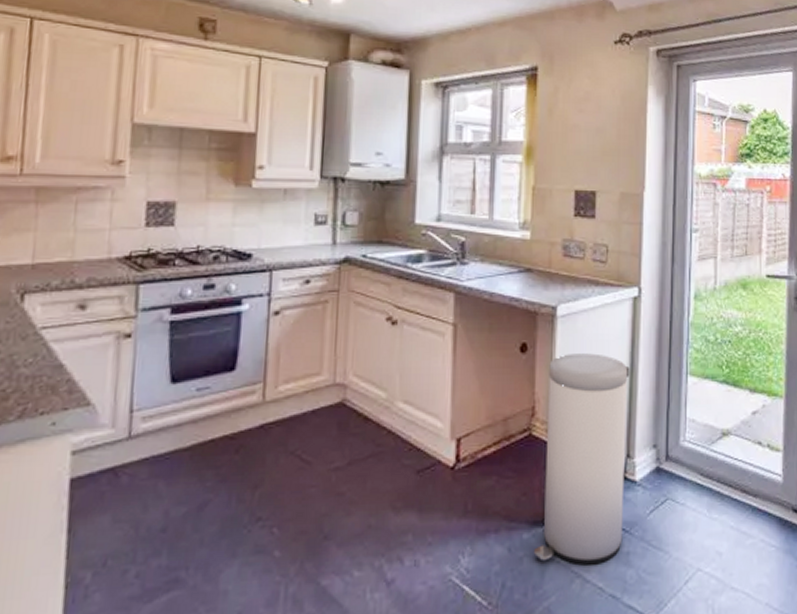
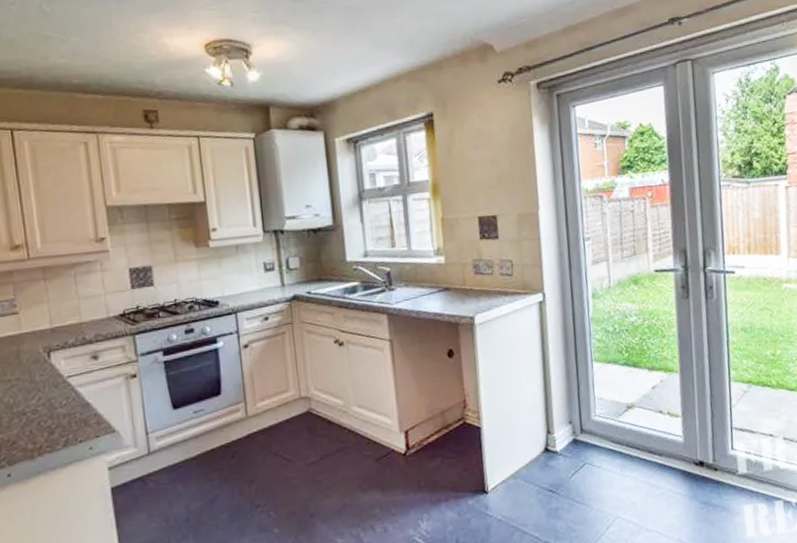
pedal bin: present [533,353,630,566] -> none [473,352,551,521]

